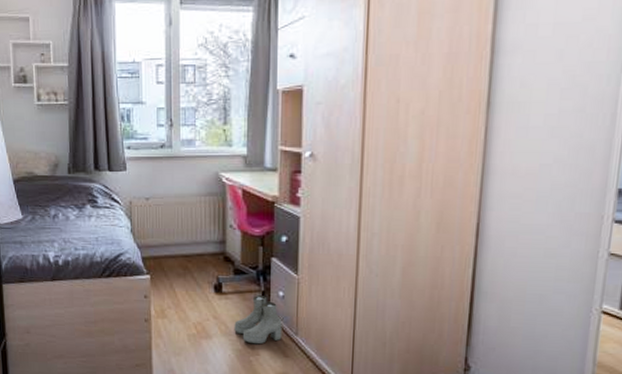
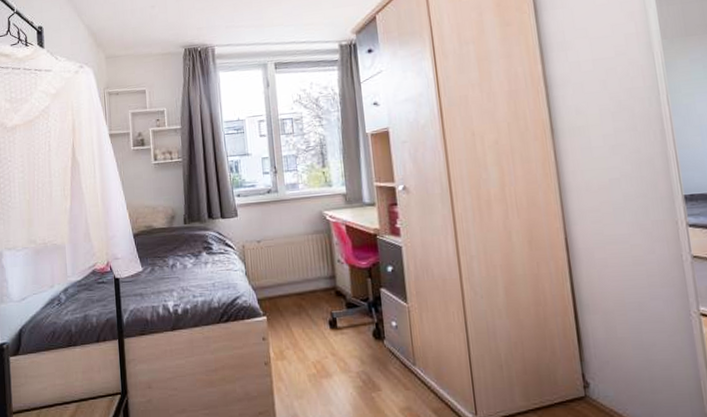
boots: present [234,295,282,345] -> none [352,327,401,379]

